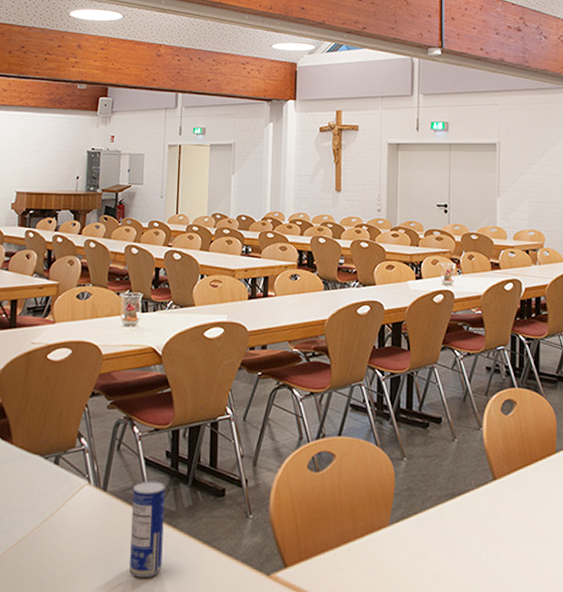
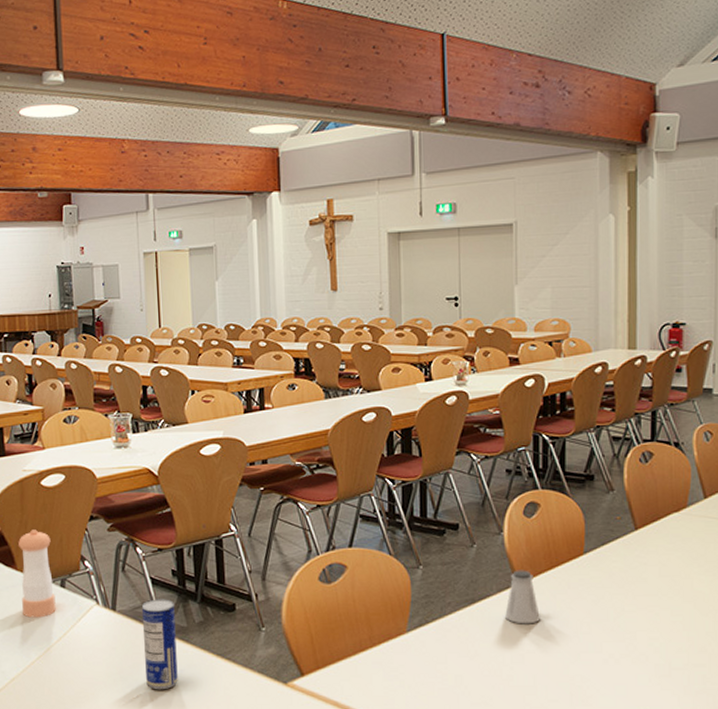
pepper shaker: none [13,403,50,496] -> present [18,530,56,618]
saltshaker: none [482,466,515,522] -> present [505,570,540,624]

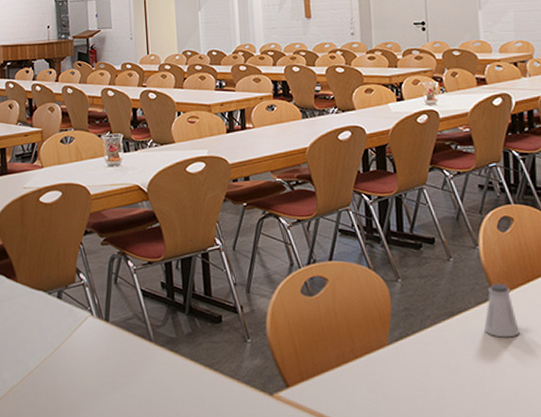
pepper shaker: present [18,530,56,618] -> none [19,243,53,328]
beverage can: present [141,599,178,690] -> none [133,310,168,400]

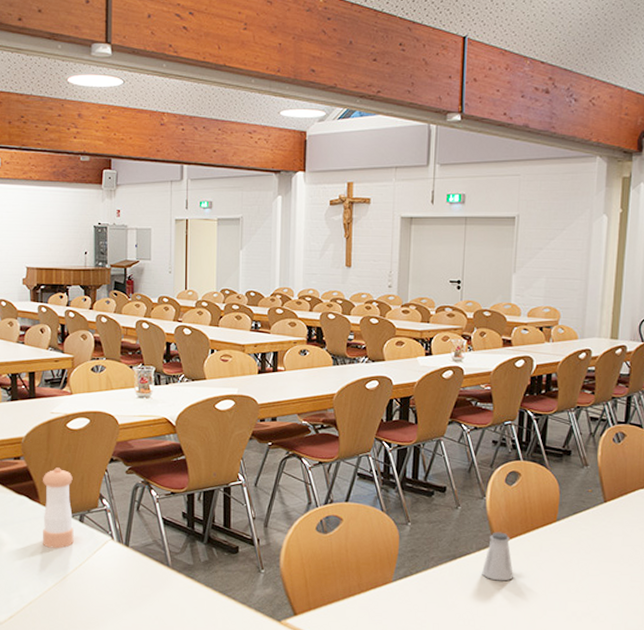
pepper shaker: none [19,243,53,328] -> present [43,467,74,549]

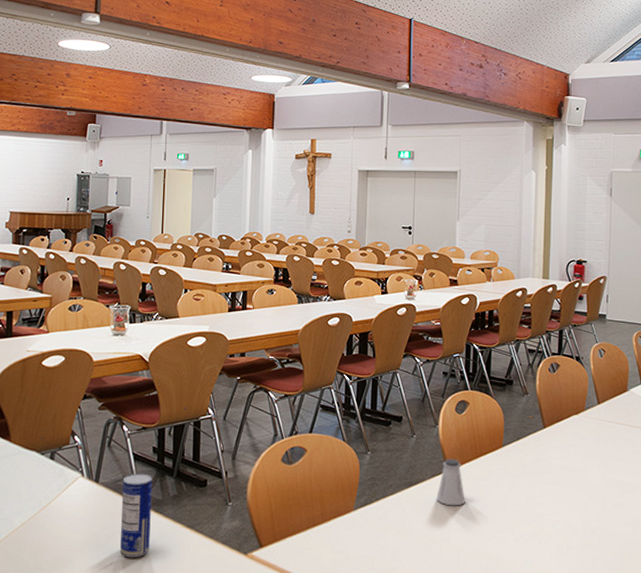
pepper shaker: present [43,467,74,549] -> none [12,405,45,487]
beverage can: none [152,538,183,621] -> present [120,473,152,558]

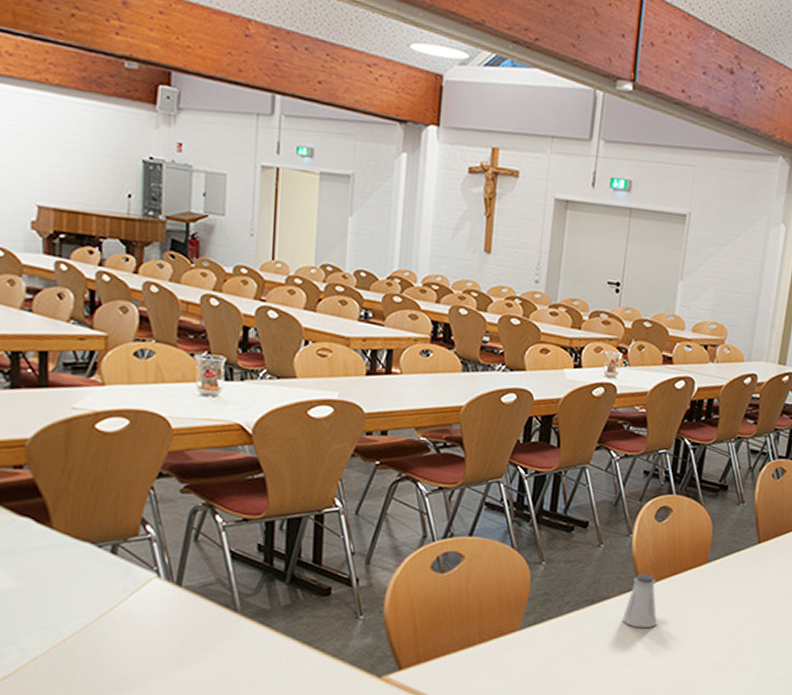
beverage can: present [120,473,152,558] -> none [212,575,257,679]

